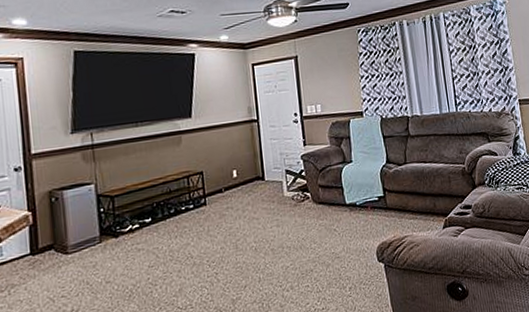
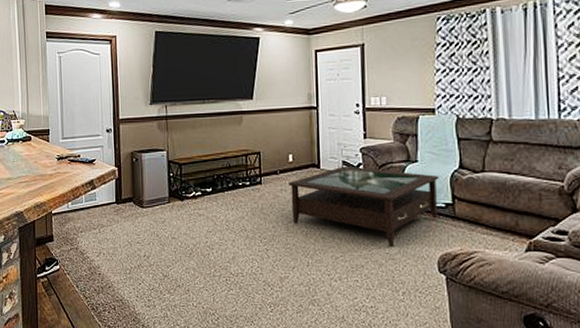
coffee table: none [234,172,373,246] -> present [288,166,439,247]

